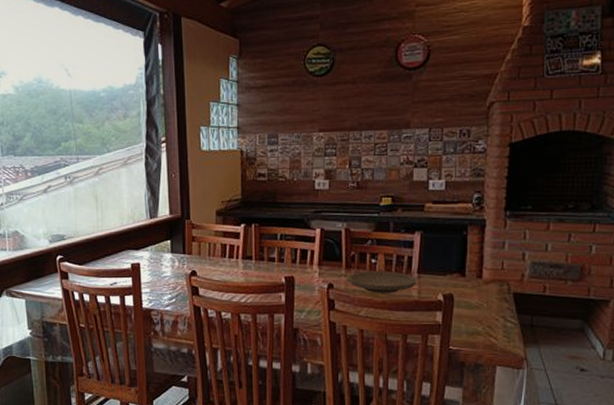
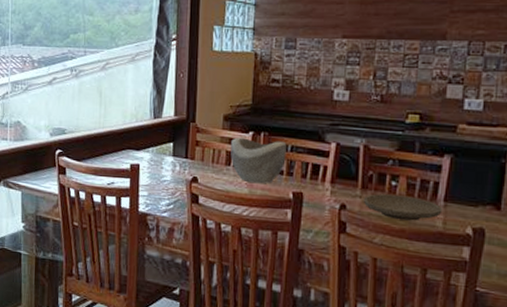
decorative bowl: none [225,230,276,271] -> present [230,137,287,183]

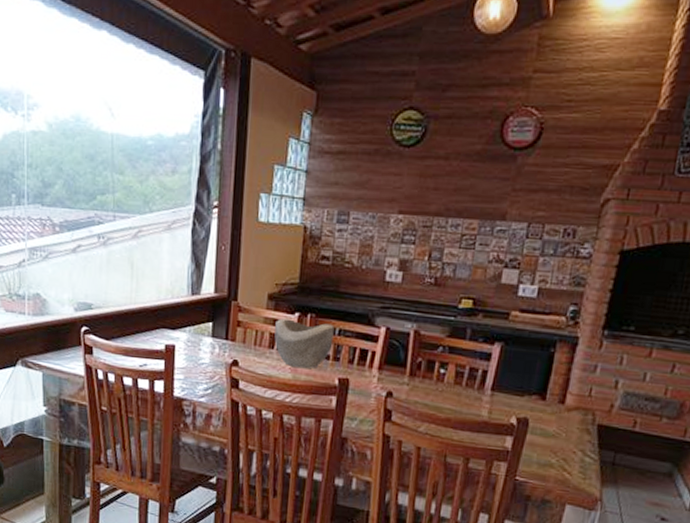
plate: present [363,194,443,221] -> none [410,381,489,410]

